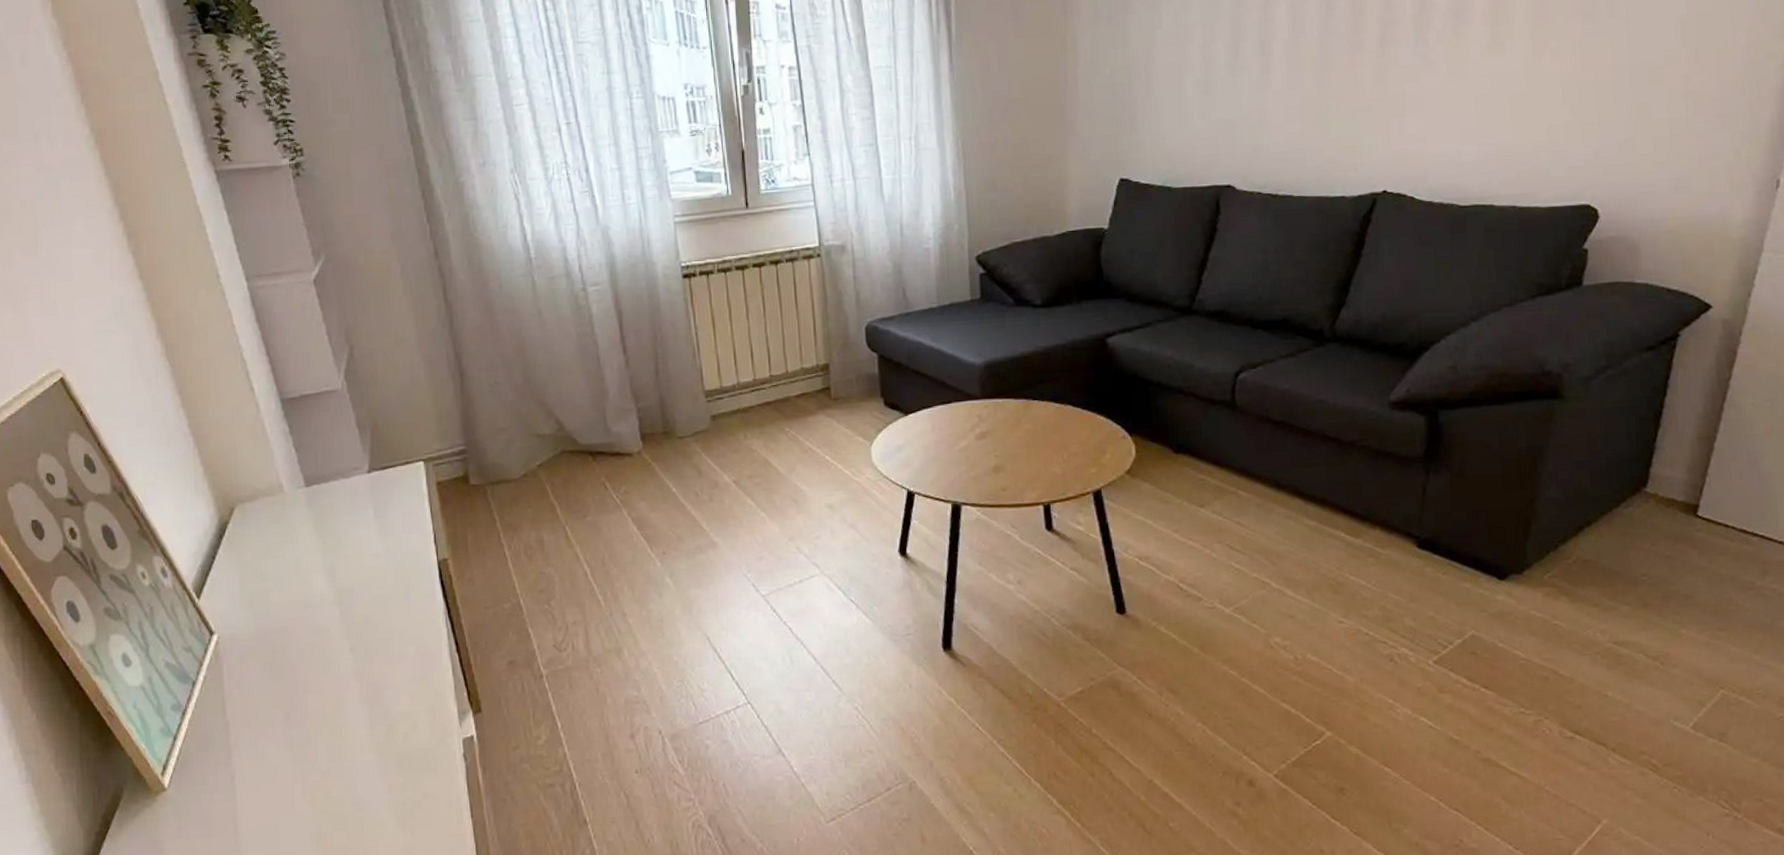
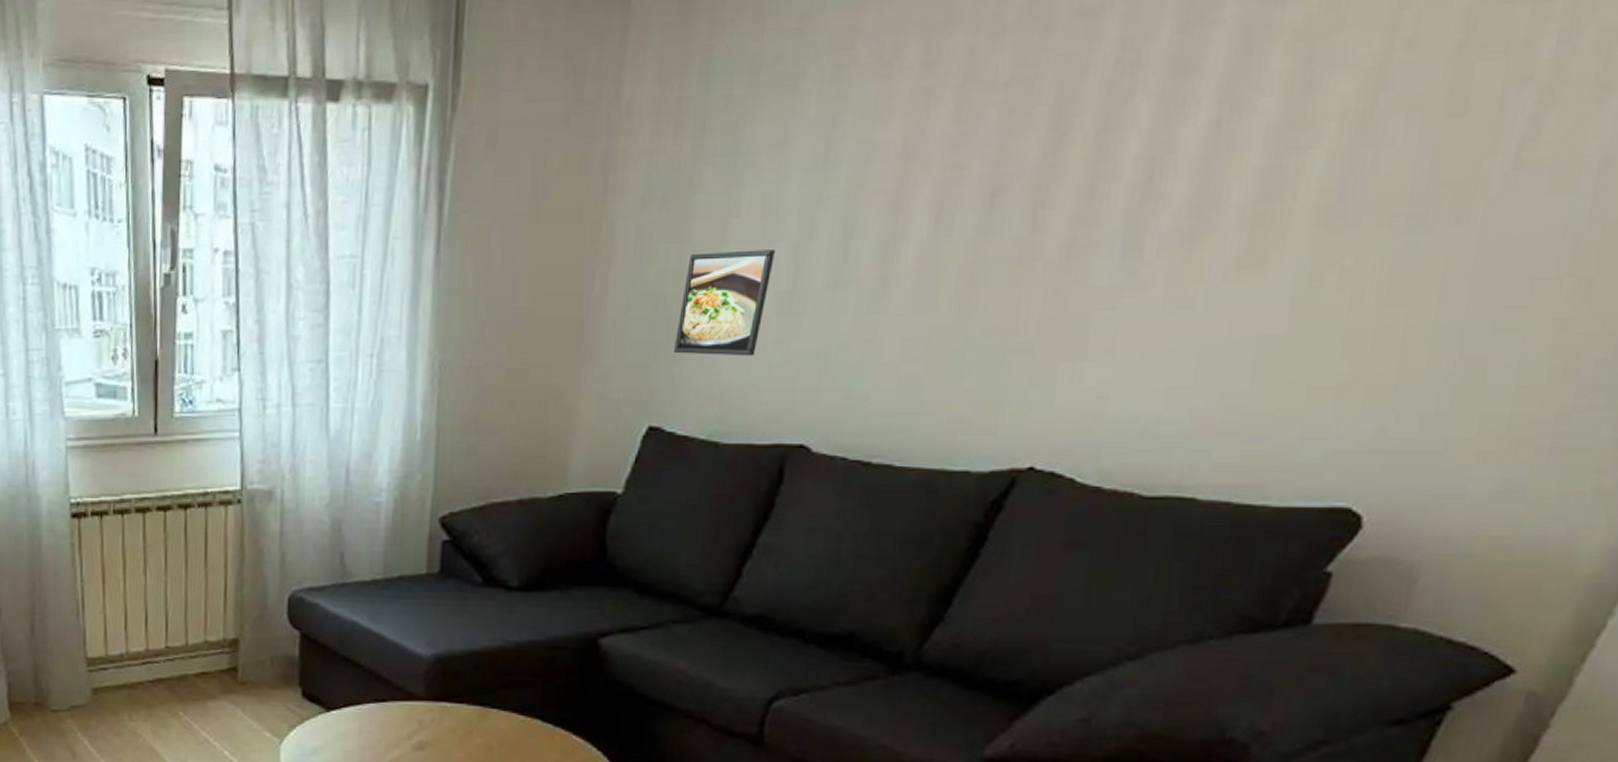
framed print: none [1130,50,1190,126] -> present [674,250,775,357]

